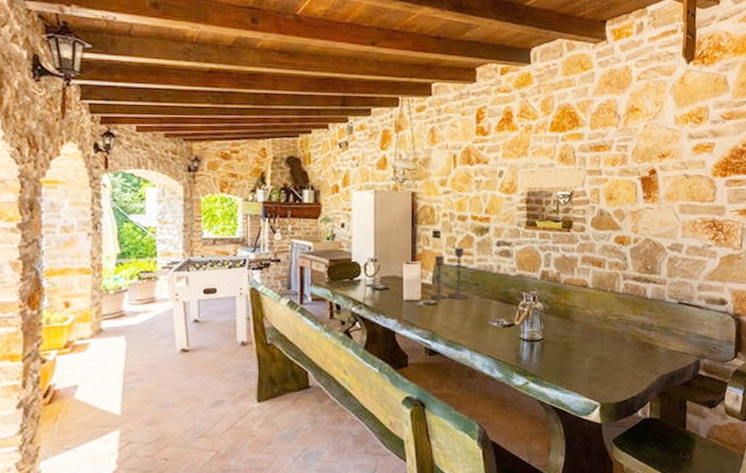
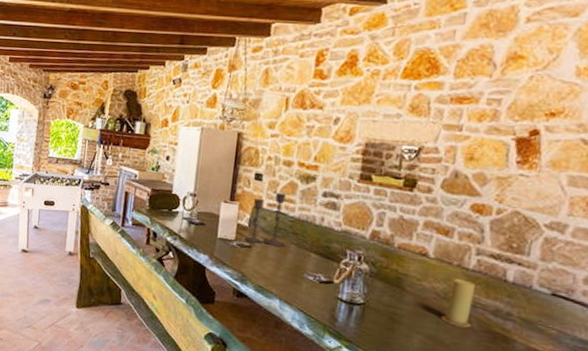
candle: none [603,303,626,344] -> present [441,278,475,328]

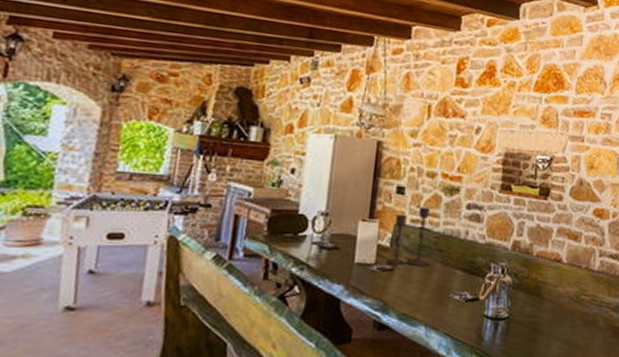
candle: present [441,278,475,328] -> none [574,281,600,327]

